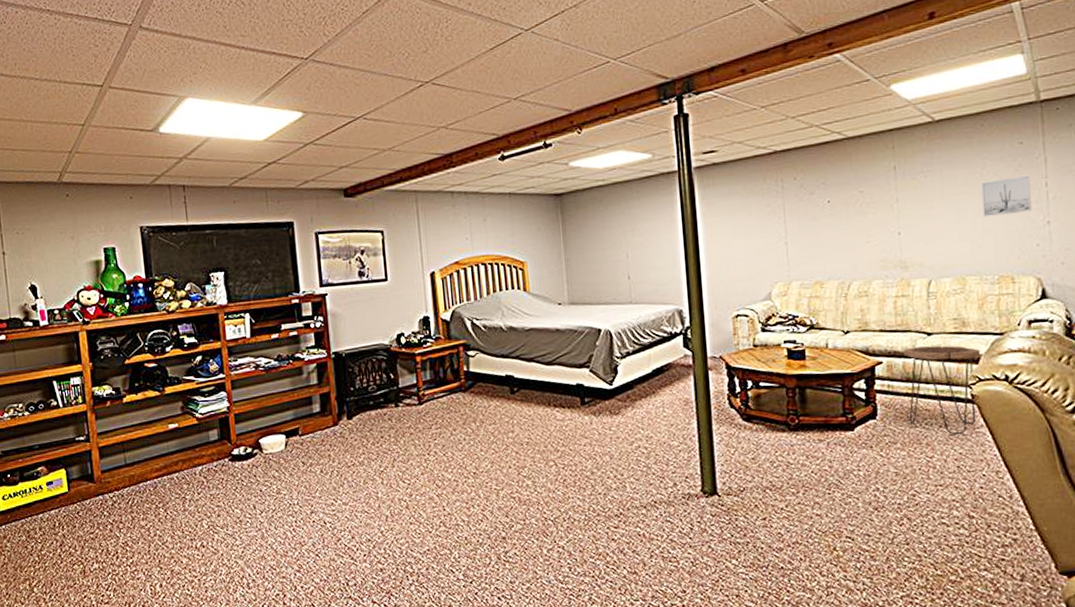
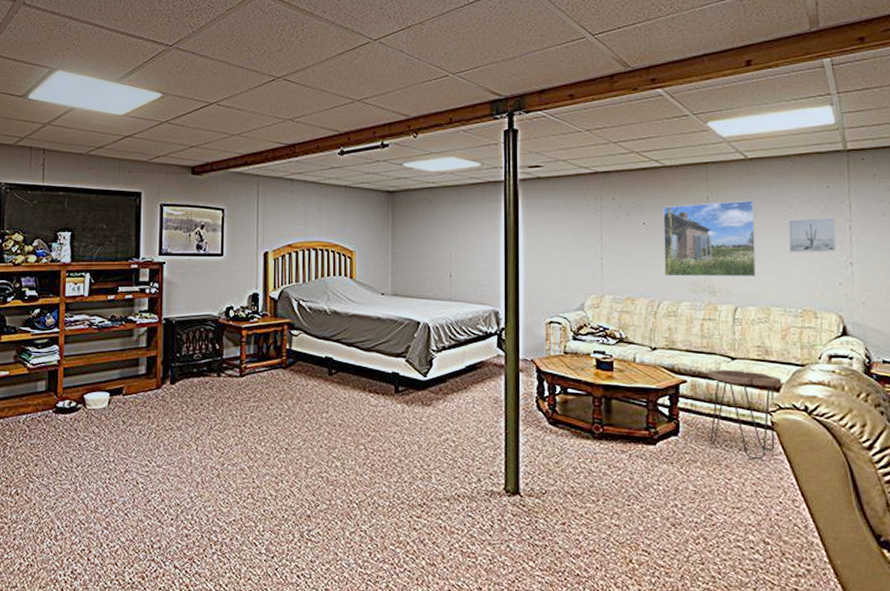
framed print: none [848,165,950,256] -> present [663,200,757,277]

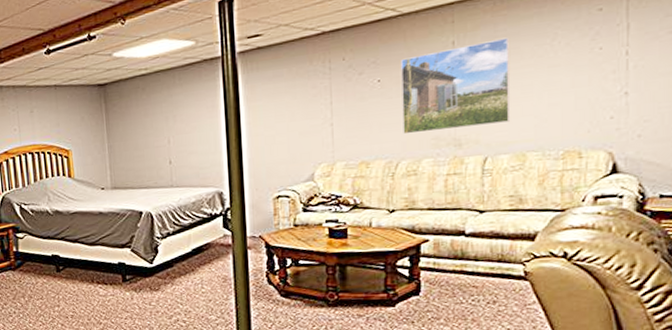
side table: present [707,370,782,460] -> none [452,223,538,311]
wall art: present [789,217,835,252] -> none [551,43,608,90]

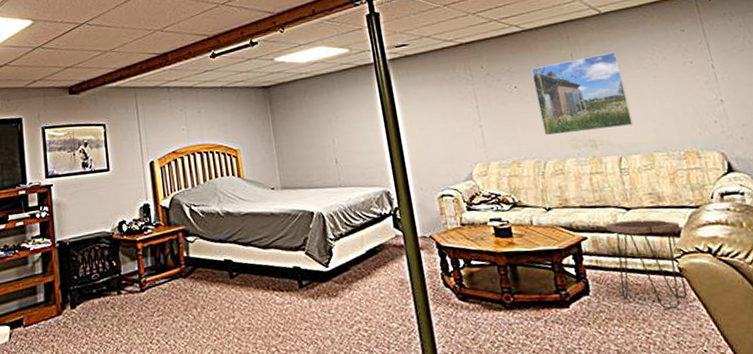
side table: none [452,223,538,311] -> present [605,219,688,310]

